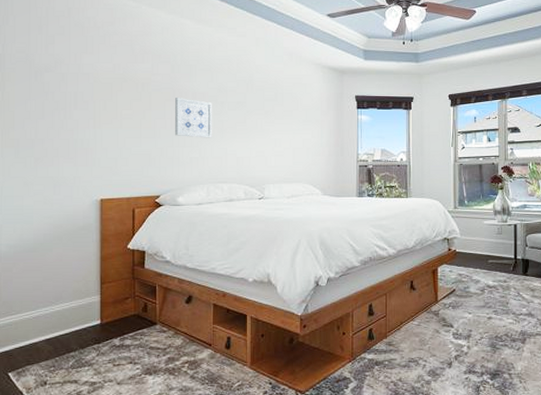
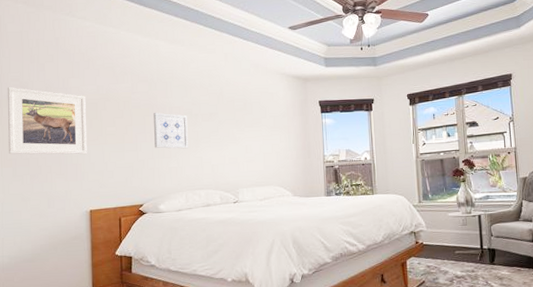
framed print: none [10,58,100,138] -> present [7,86,88,155]

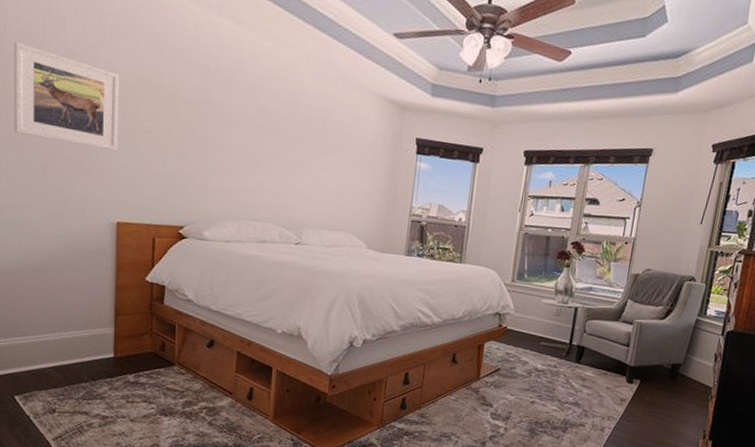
wall art: present [154,113,188,149] -> none [204,114,249,168]

